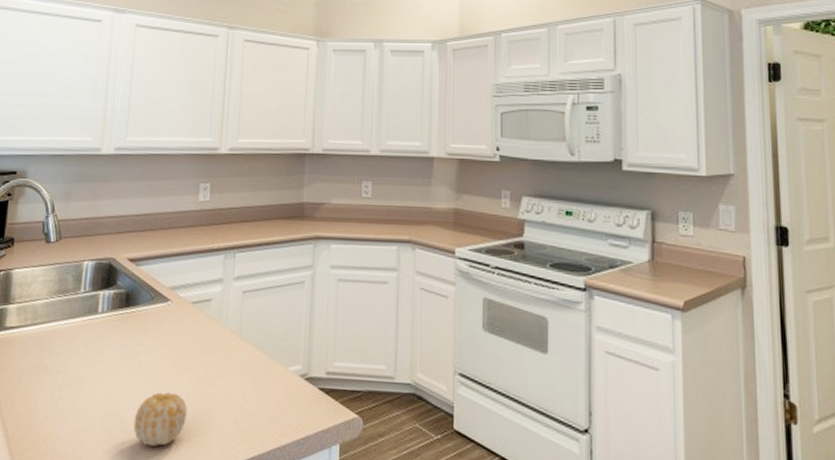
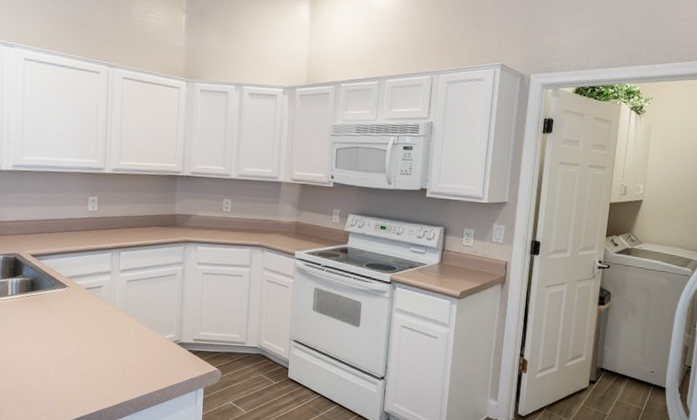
fruit: present [133,392,187,446] -> none [43,353,86,390]

